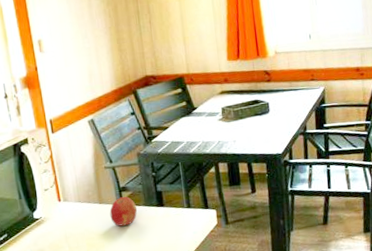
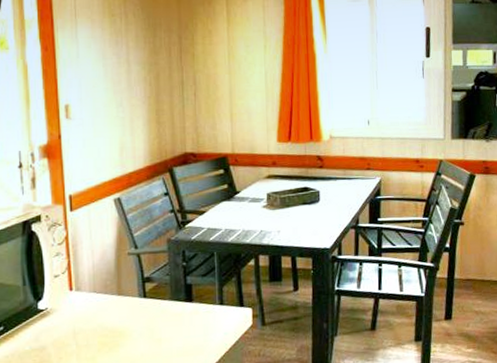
fruit: present [109,196,137,227] -> none [129,288,161,323]

